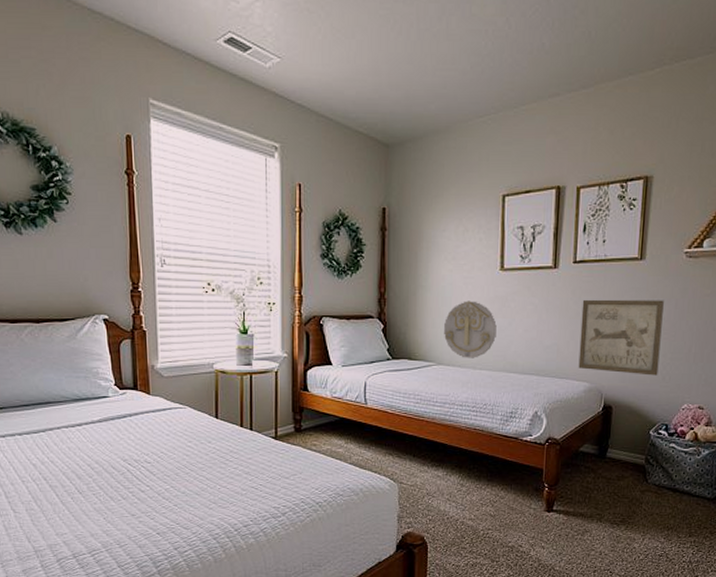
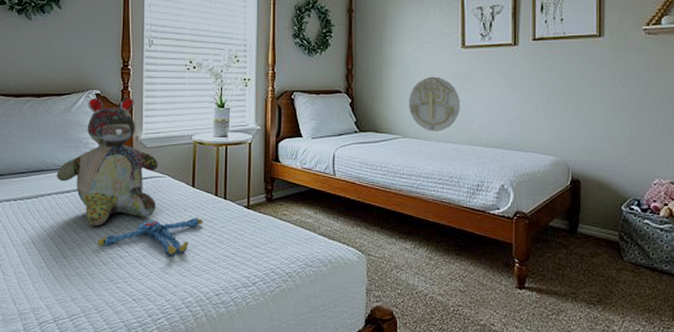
stuffed bear: none [65,322,178,461] -> present [57,96,158,227]
plush toy: none [115,449,228,489] -> present [97,217,203,256]
wall art: present [578,299,664,376] -> none [543,74,626,150]

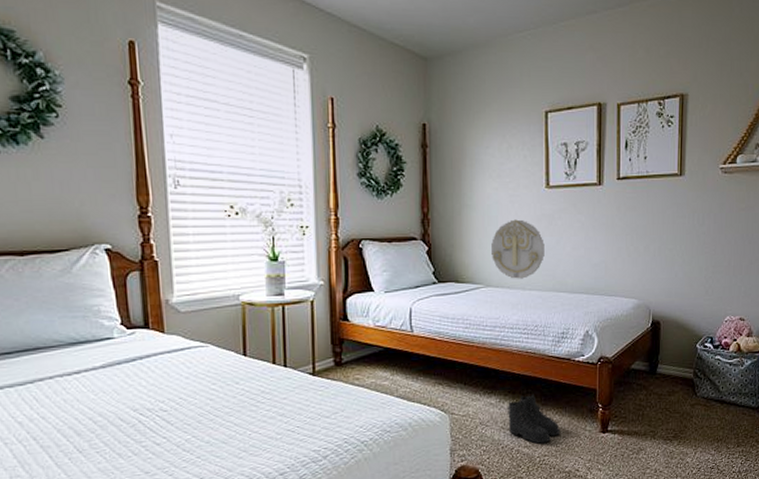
stuffed bear: present [57,96,158,227] -> none [59,251,199,412]
plush toy: present [97,217,203,256] -> none [123,389,259,437]
boots: none [421,242,475,293] -> present [506,394,560,444]

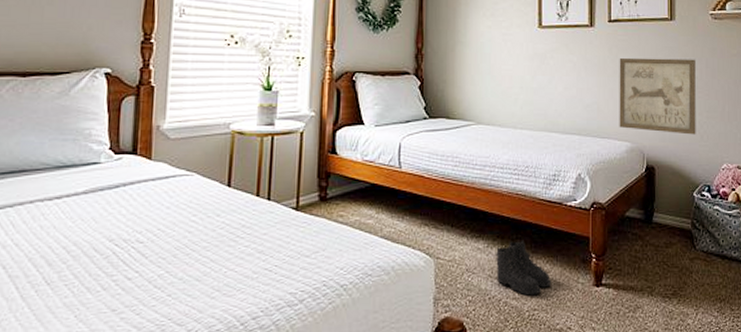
wall decoration: present [491,219,545,279] -> none [483,57,536,117]
wall art: none [626,215,704,290] -> present [619,57,696,135]

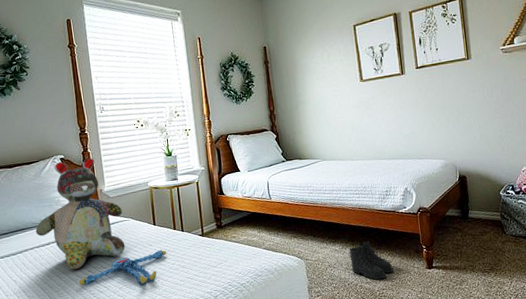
stuffed bear: none [44,77,184,241] -> present [36,157,126,270]
plush toy: none [96,223,239,274] -> present [79,249,166,285]
wall art: present [619,57,696,135] -> none [428,87,498,150]

